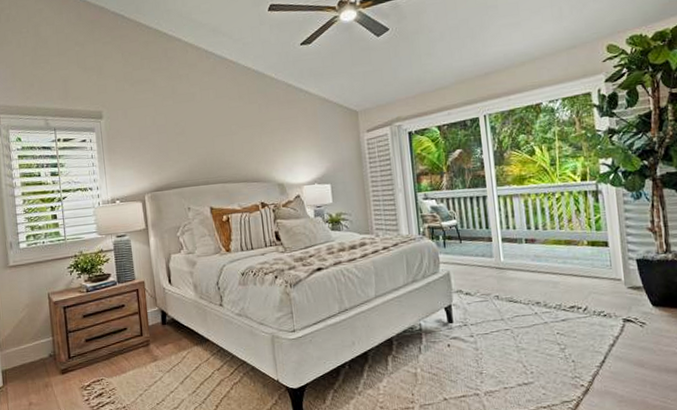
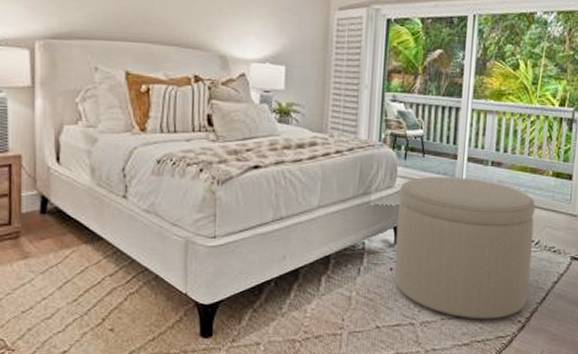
ottoman: none [444,256,586,386] -> present [393,176,536,319]

